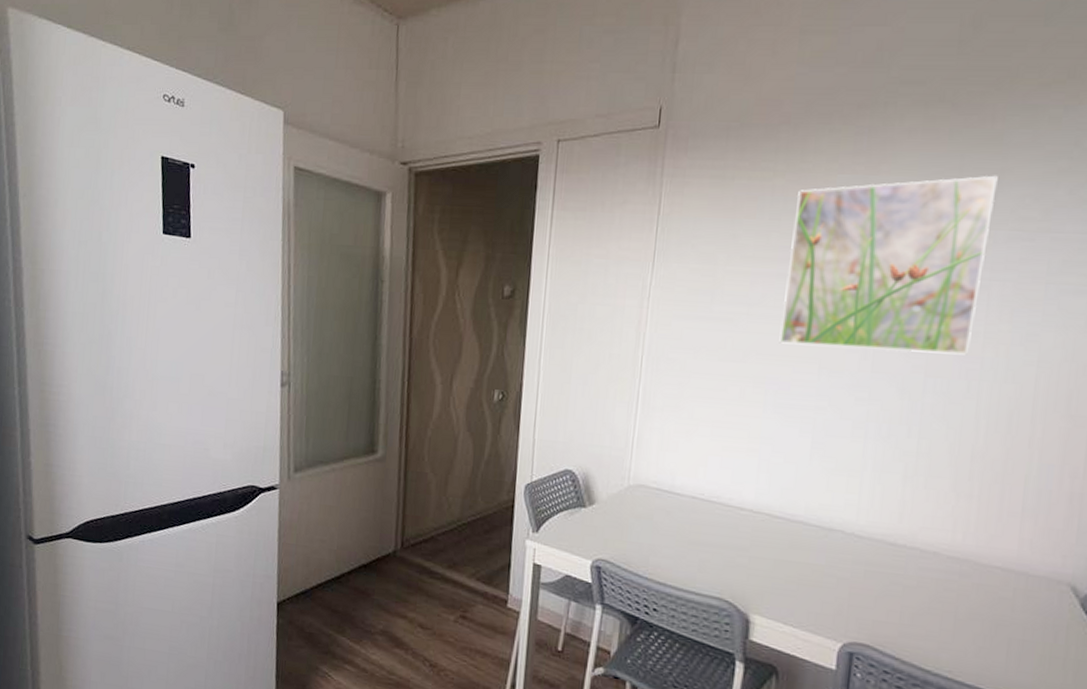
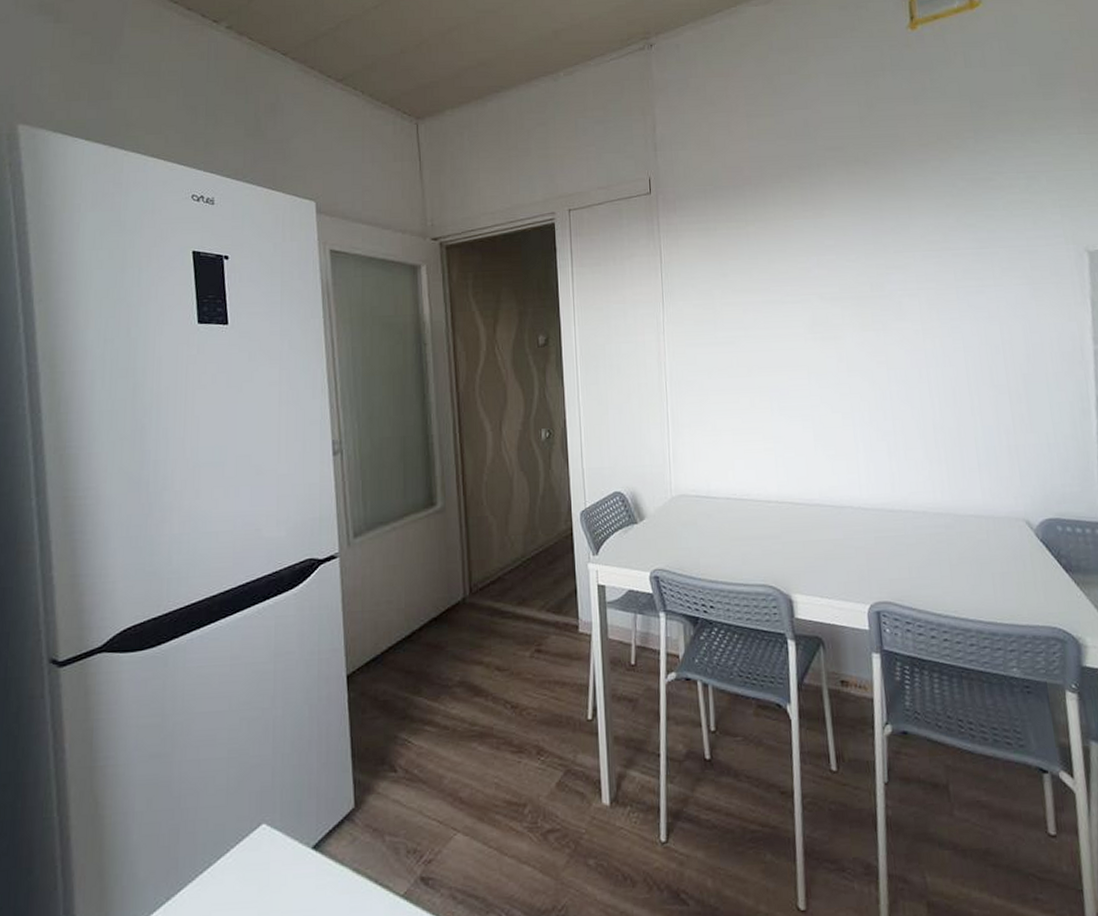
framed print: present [779,175,998,355] -> none [767,211,914,357]

